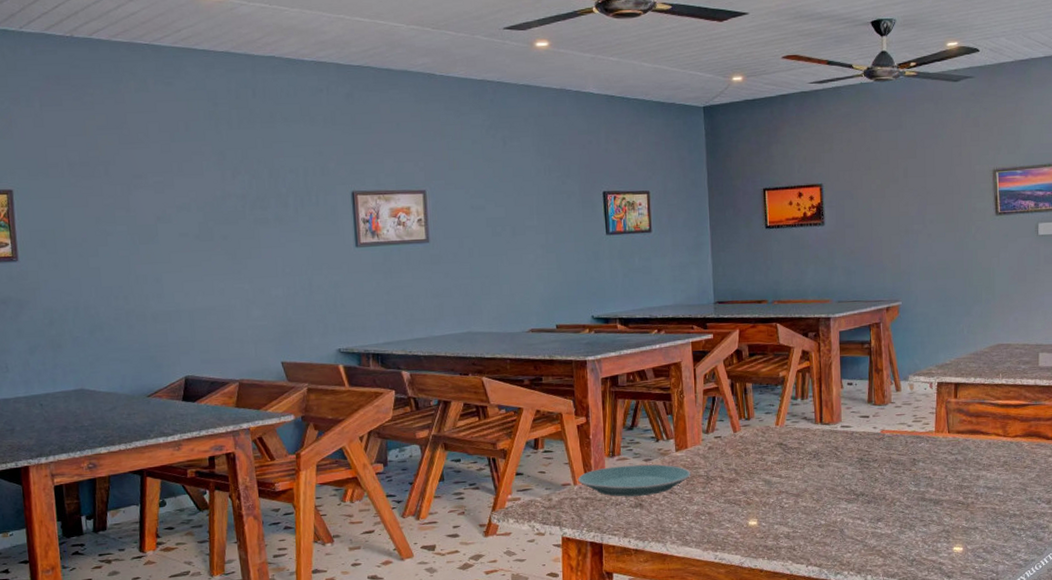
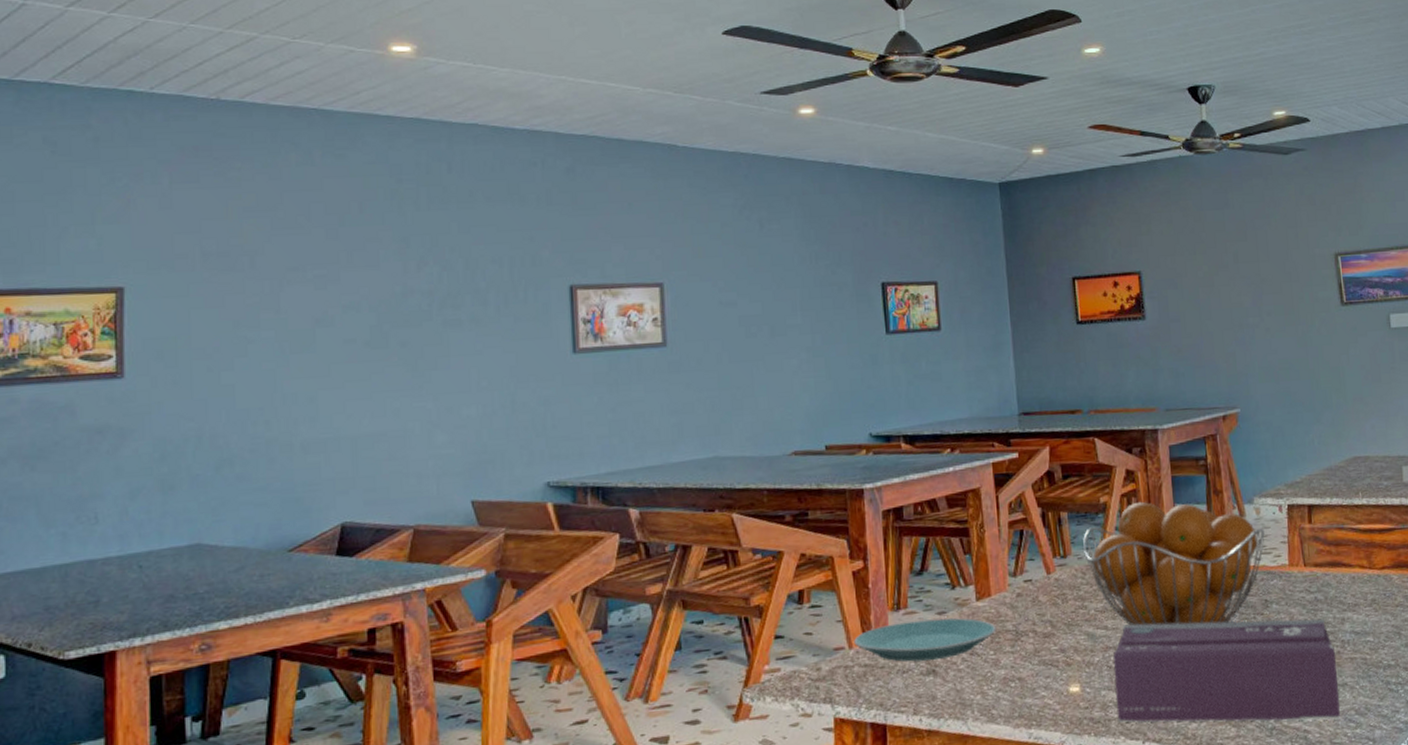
fruit basket: none [764,376,917,477] -> present [1083,501,1265,626]
tissue box: none [785,474,970,556] -> present [1113,618,1340,723]

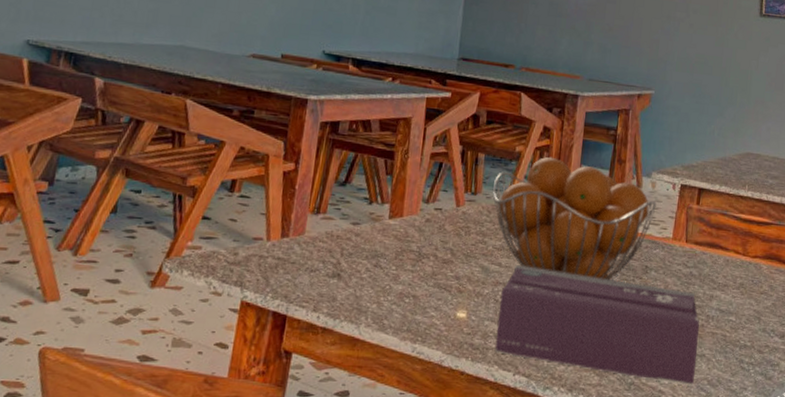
plate: present [854,618,997,662] -> none [272,225,402,266]

